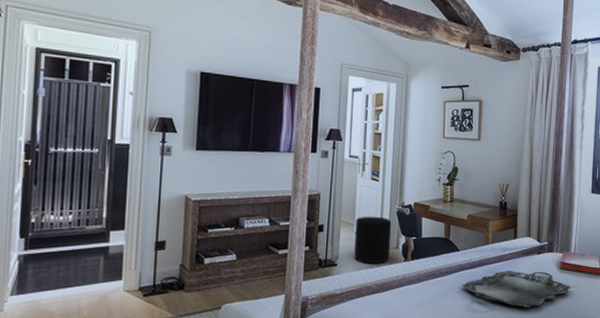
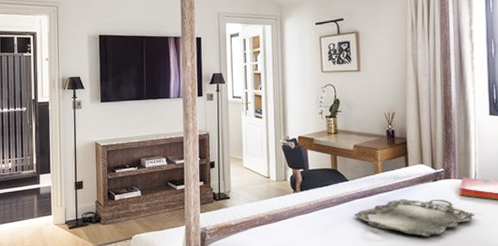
stool: present [354,216,392,264] -> none [244,151,280,196]

